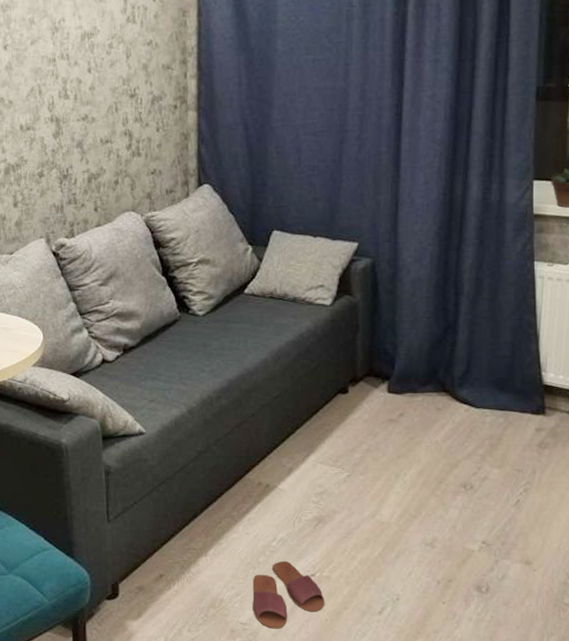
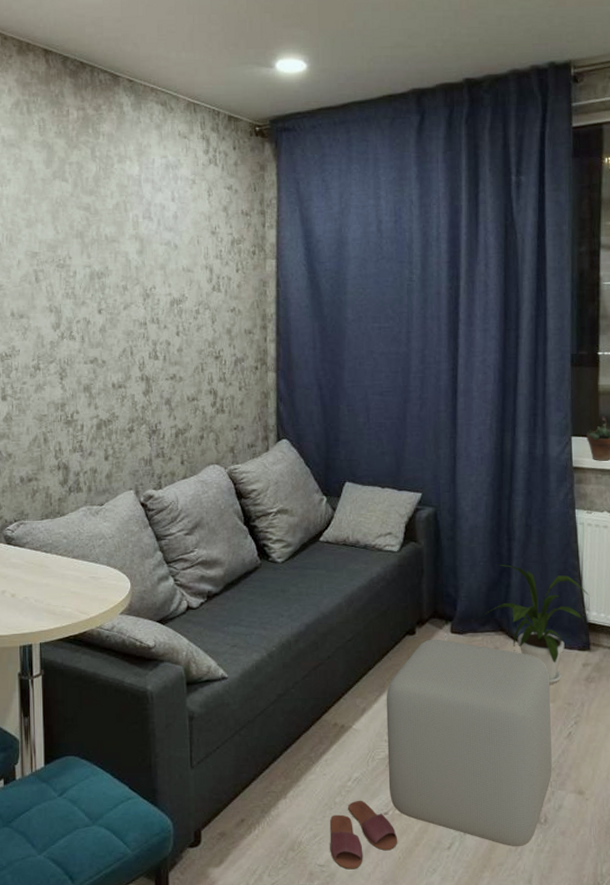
pouf: none [314,398,498,615] -> present [386,639,552,847]
house plant: none [426,320,546,449] -> present [485,564,589,684]

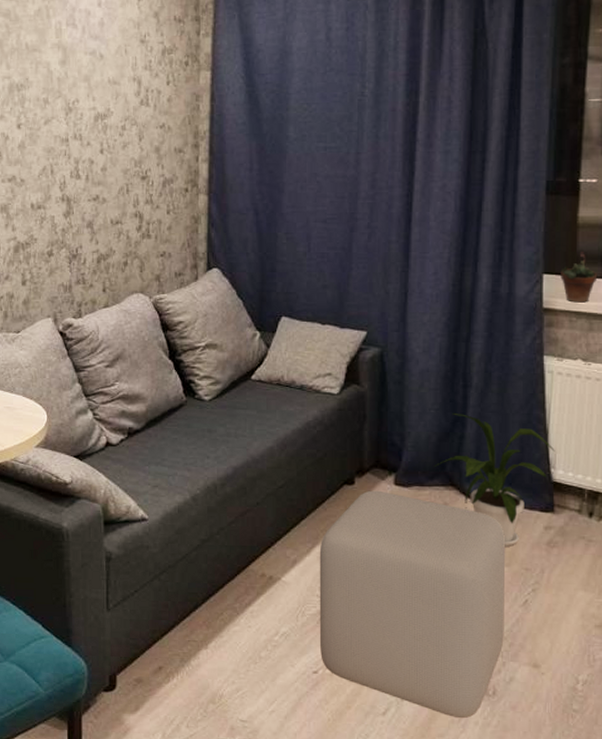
slippers: present [330,800,397,870] -> none [253,656,327,728]

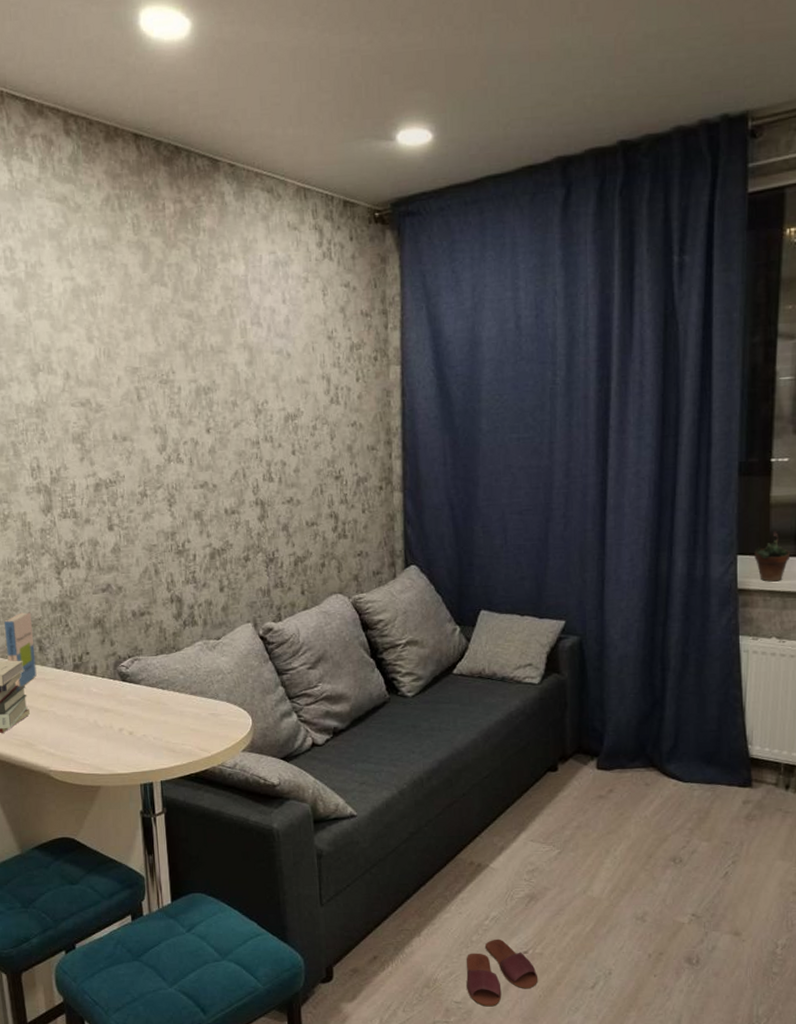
slippers: none [253,656,327,728] -> present [466,939,537,1007]
pouf: present [319,490,506,719] -> none [525,775,706,988]
house plant: present [434,412,555,547] -> none [635,696,752,822]

